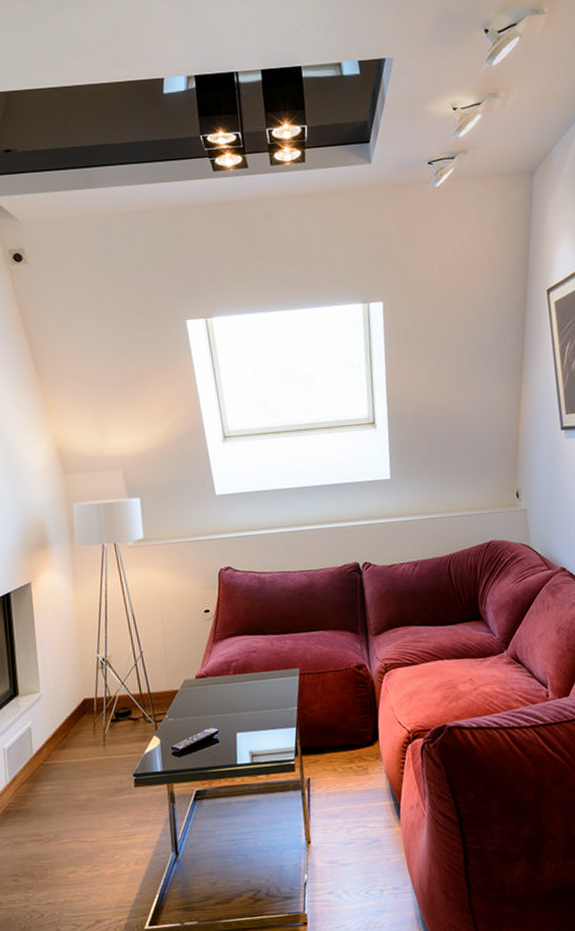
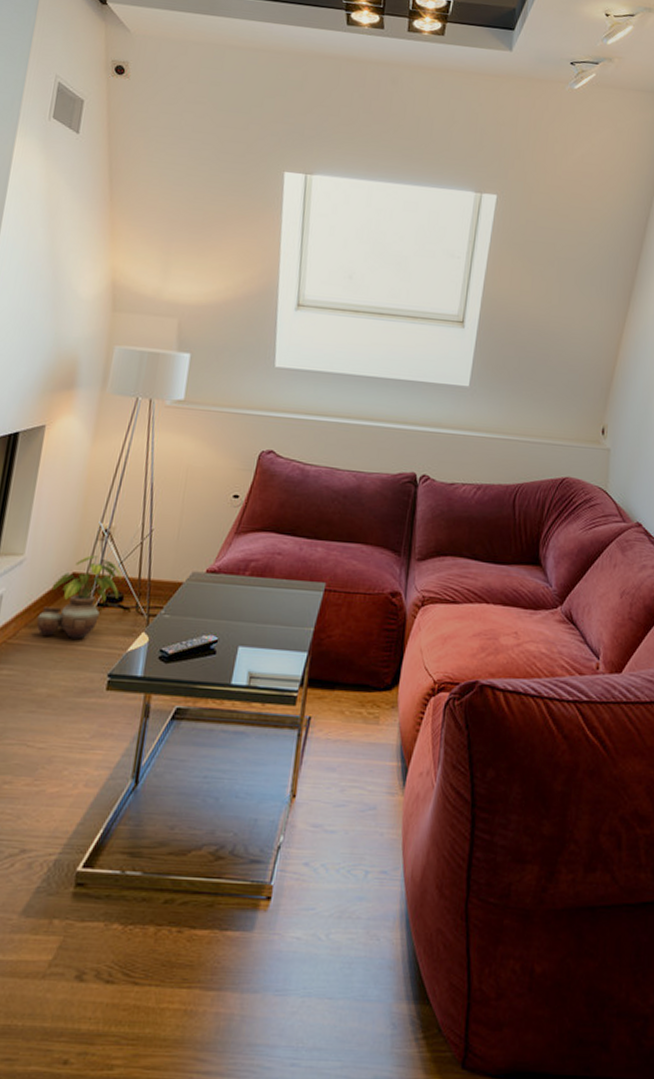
potted plant: none [63,682,127,754] -> present [36,555,122,640]

